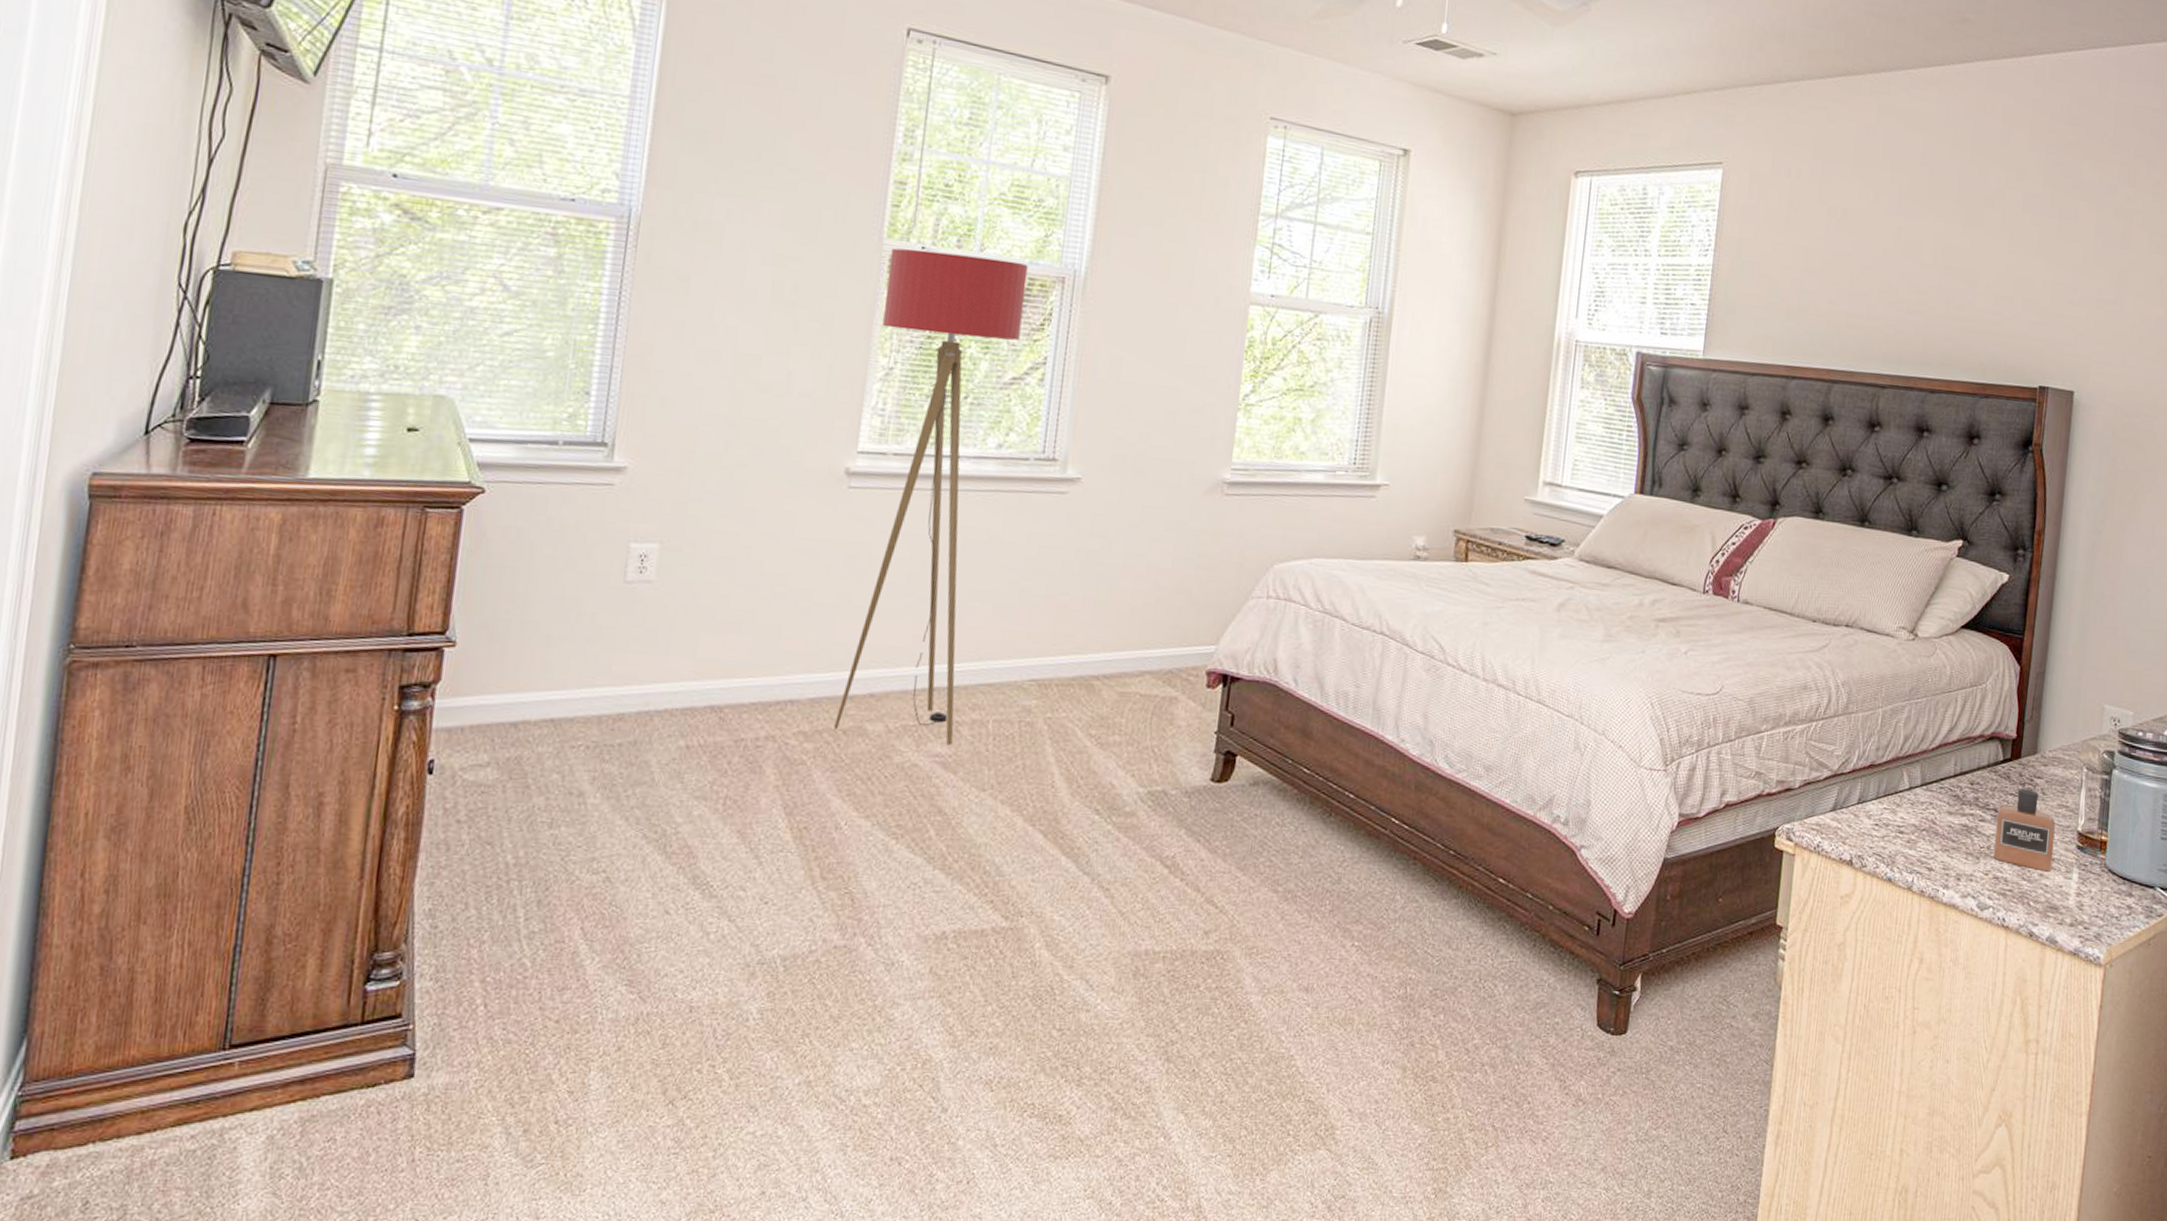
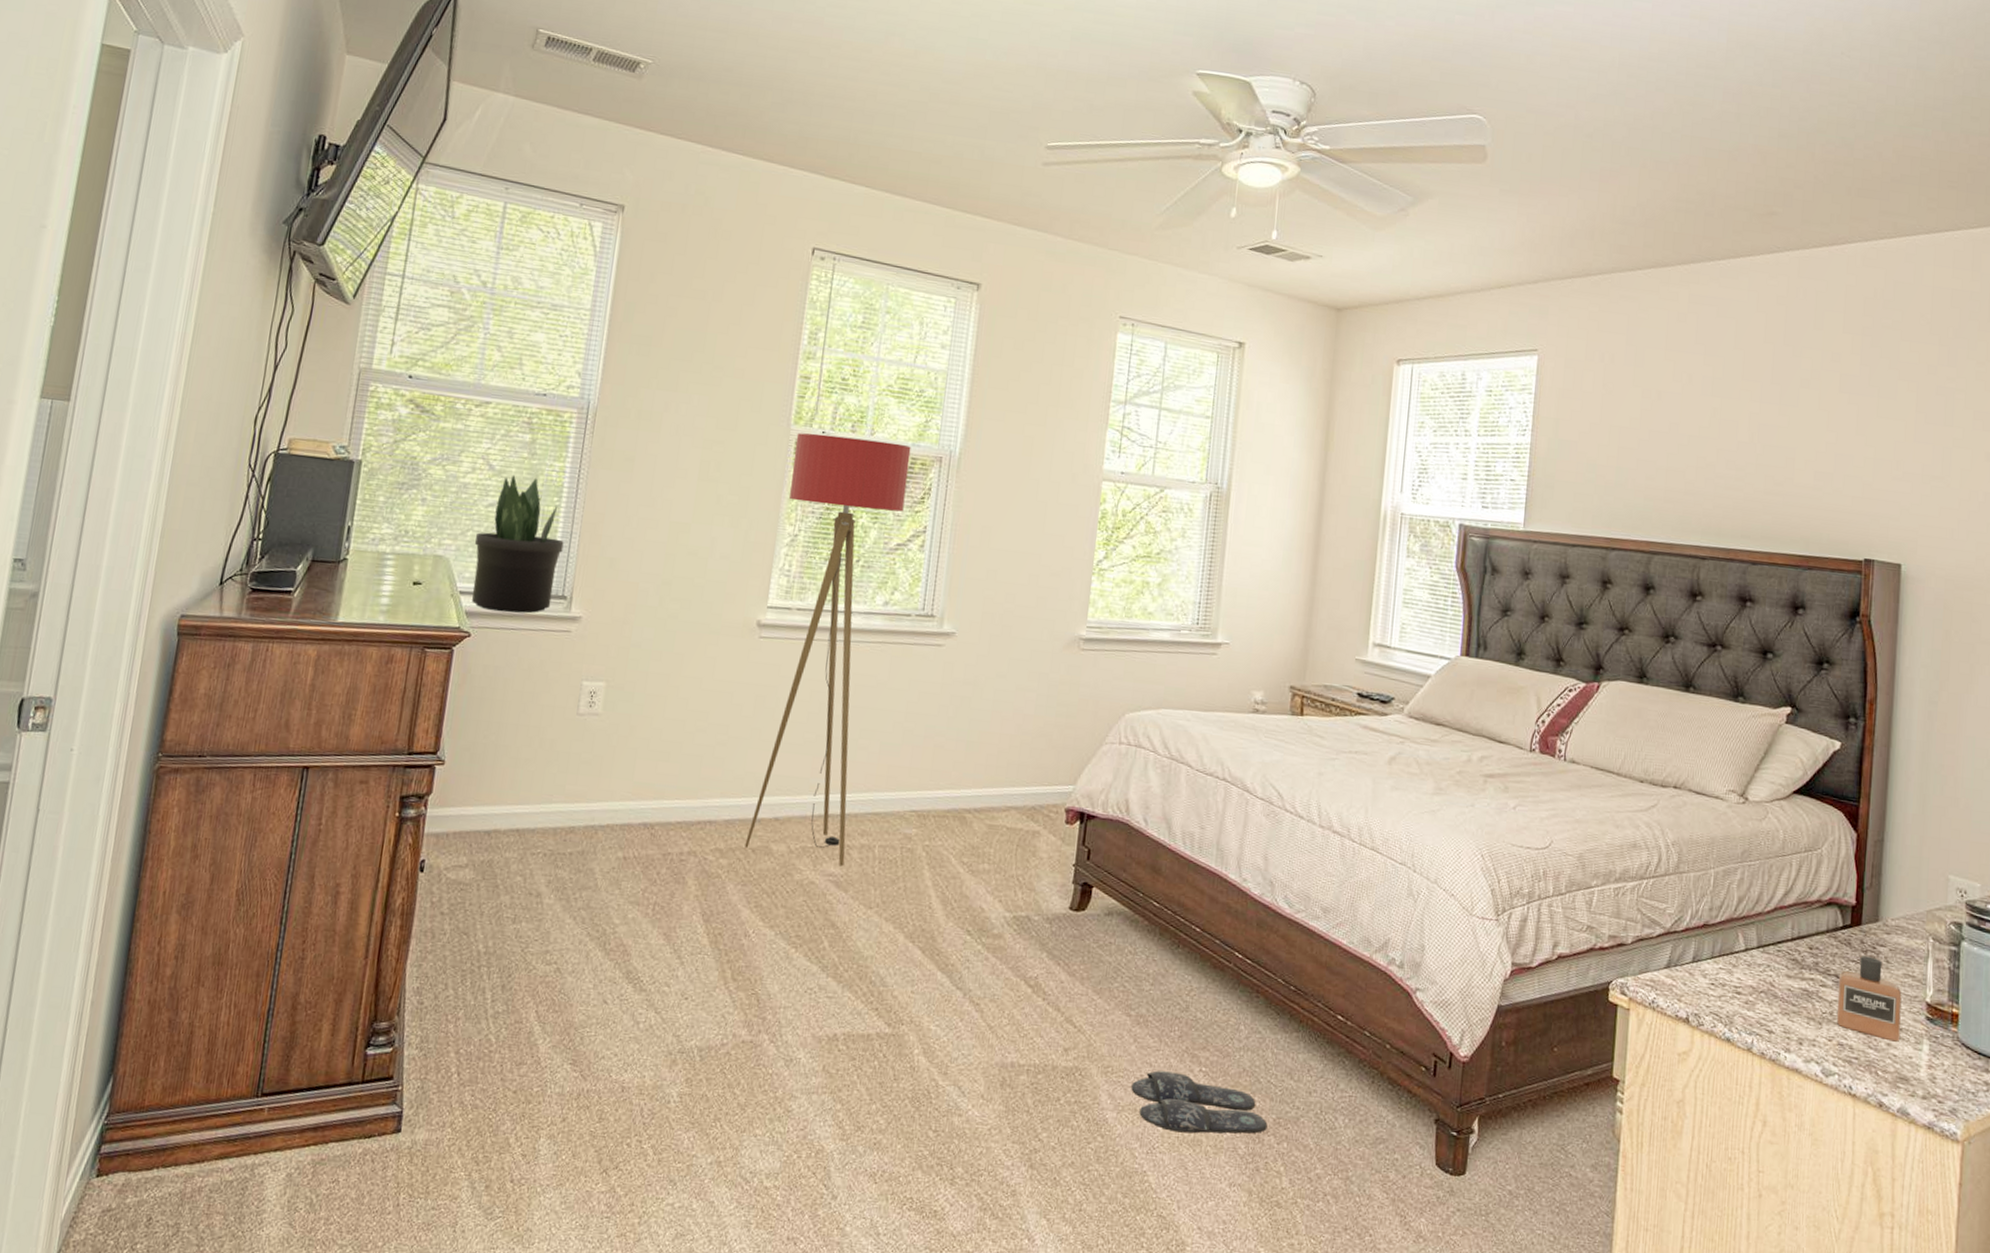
planter: none [484,297,603,465] -> present [471,475,564,614]
slippers: none [1278,948,1424,1012] -> present [1131,1070,1268,1134]

